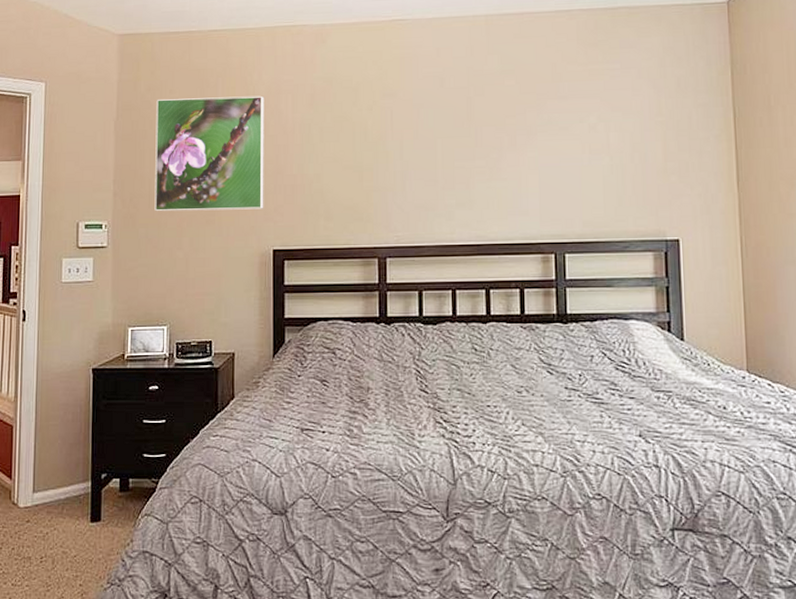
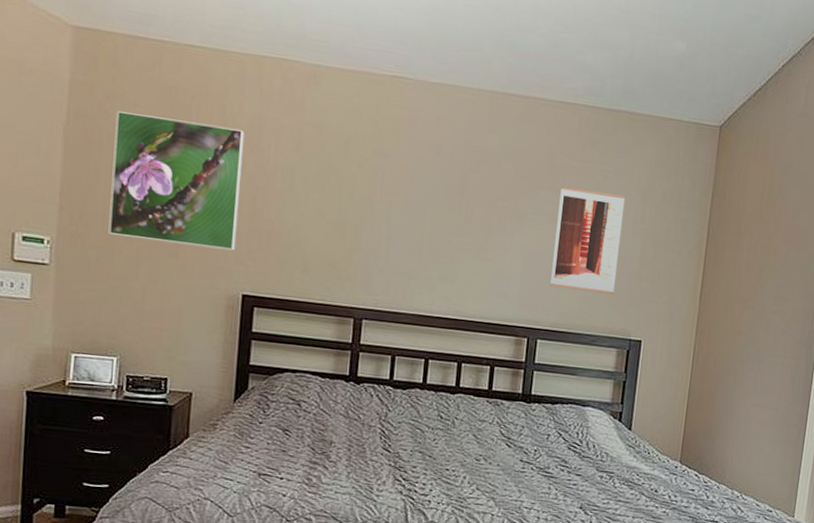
wall art: none [568,90,641,196] -> present [550,186,626,295]

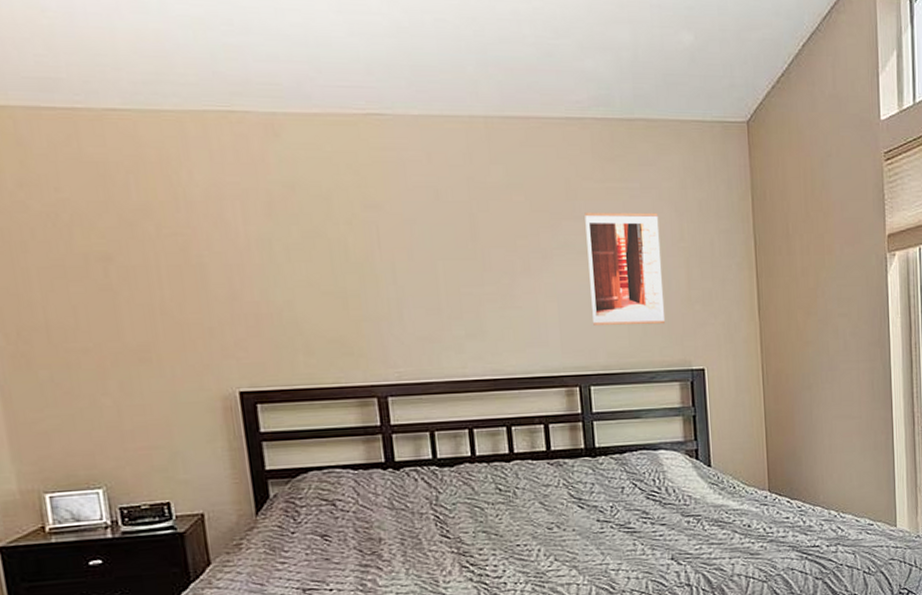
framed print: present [108,111,245,251] -> none [35,200,220,349]

